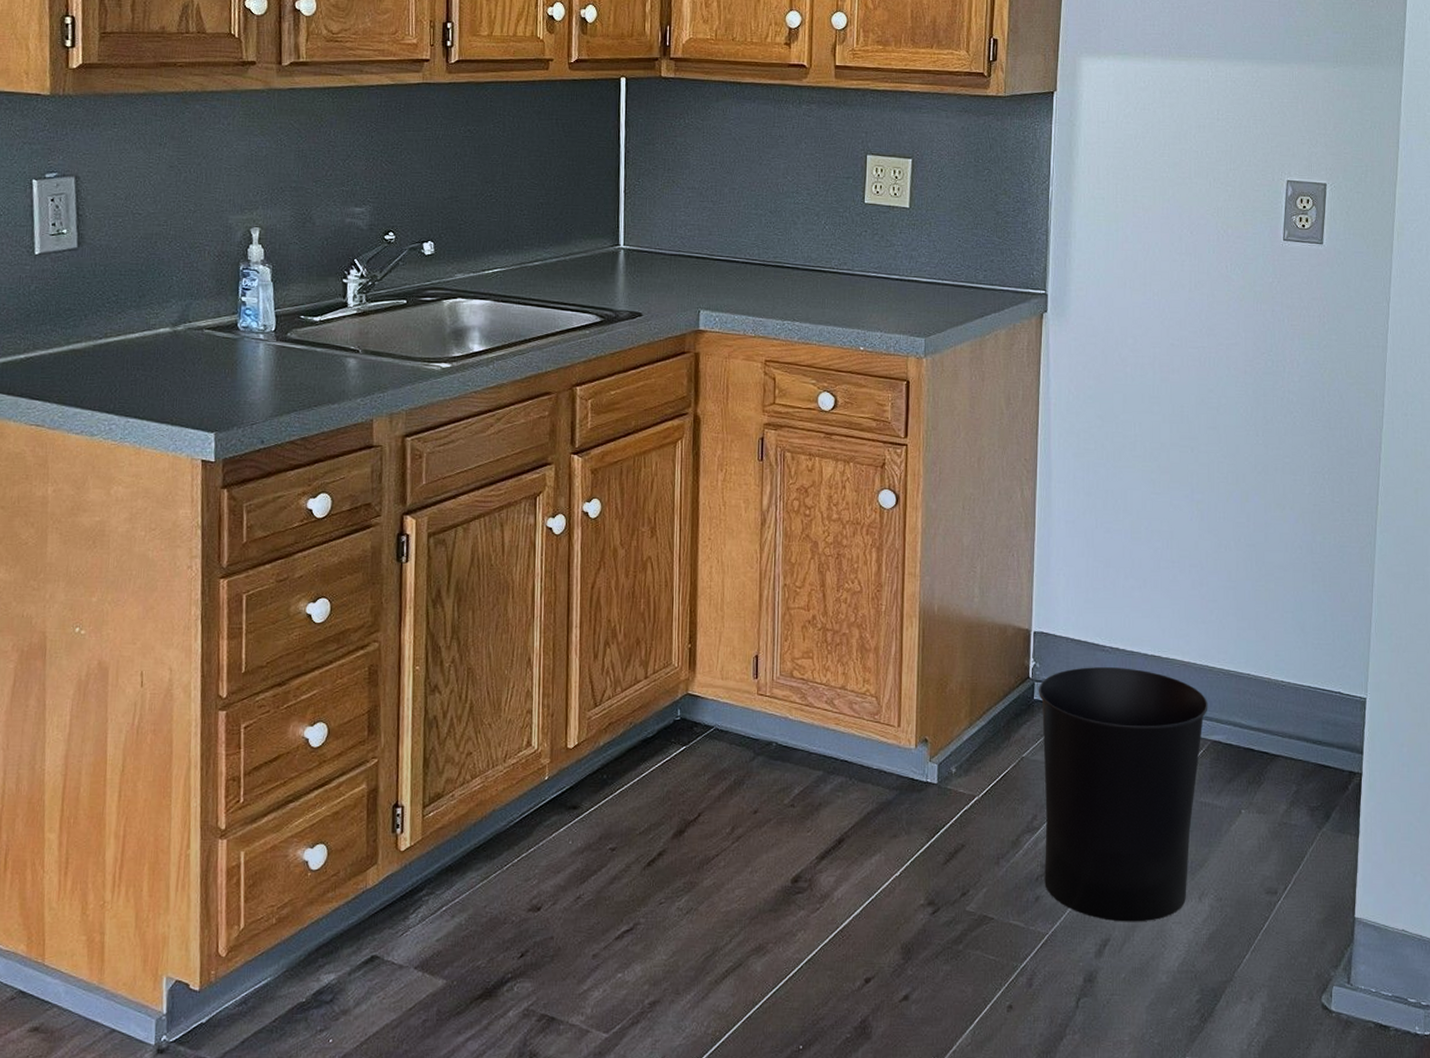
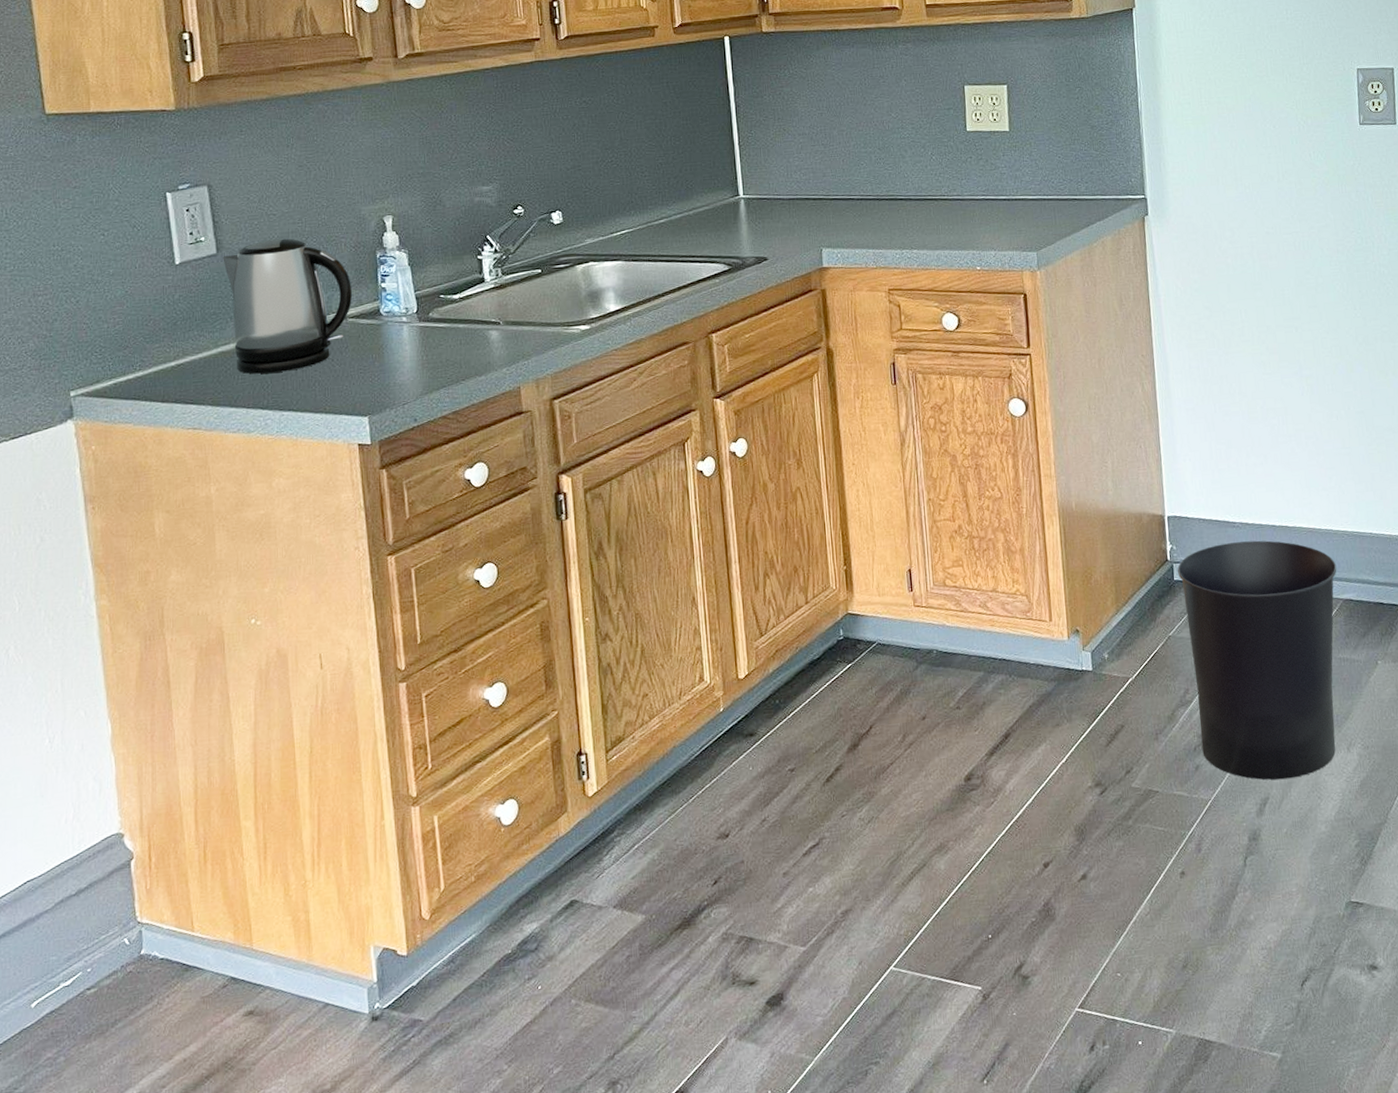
kettle: none [83,239,212,377] -> present [223,238,353,374]

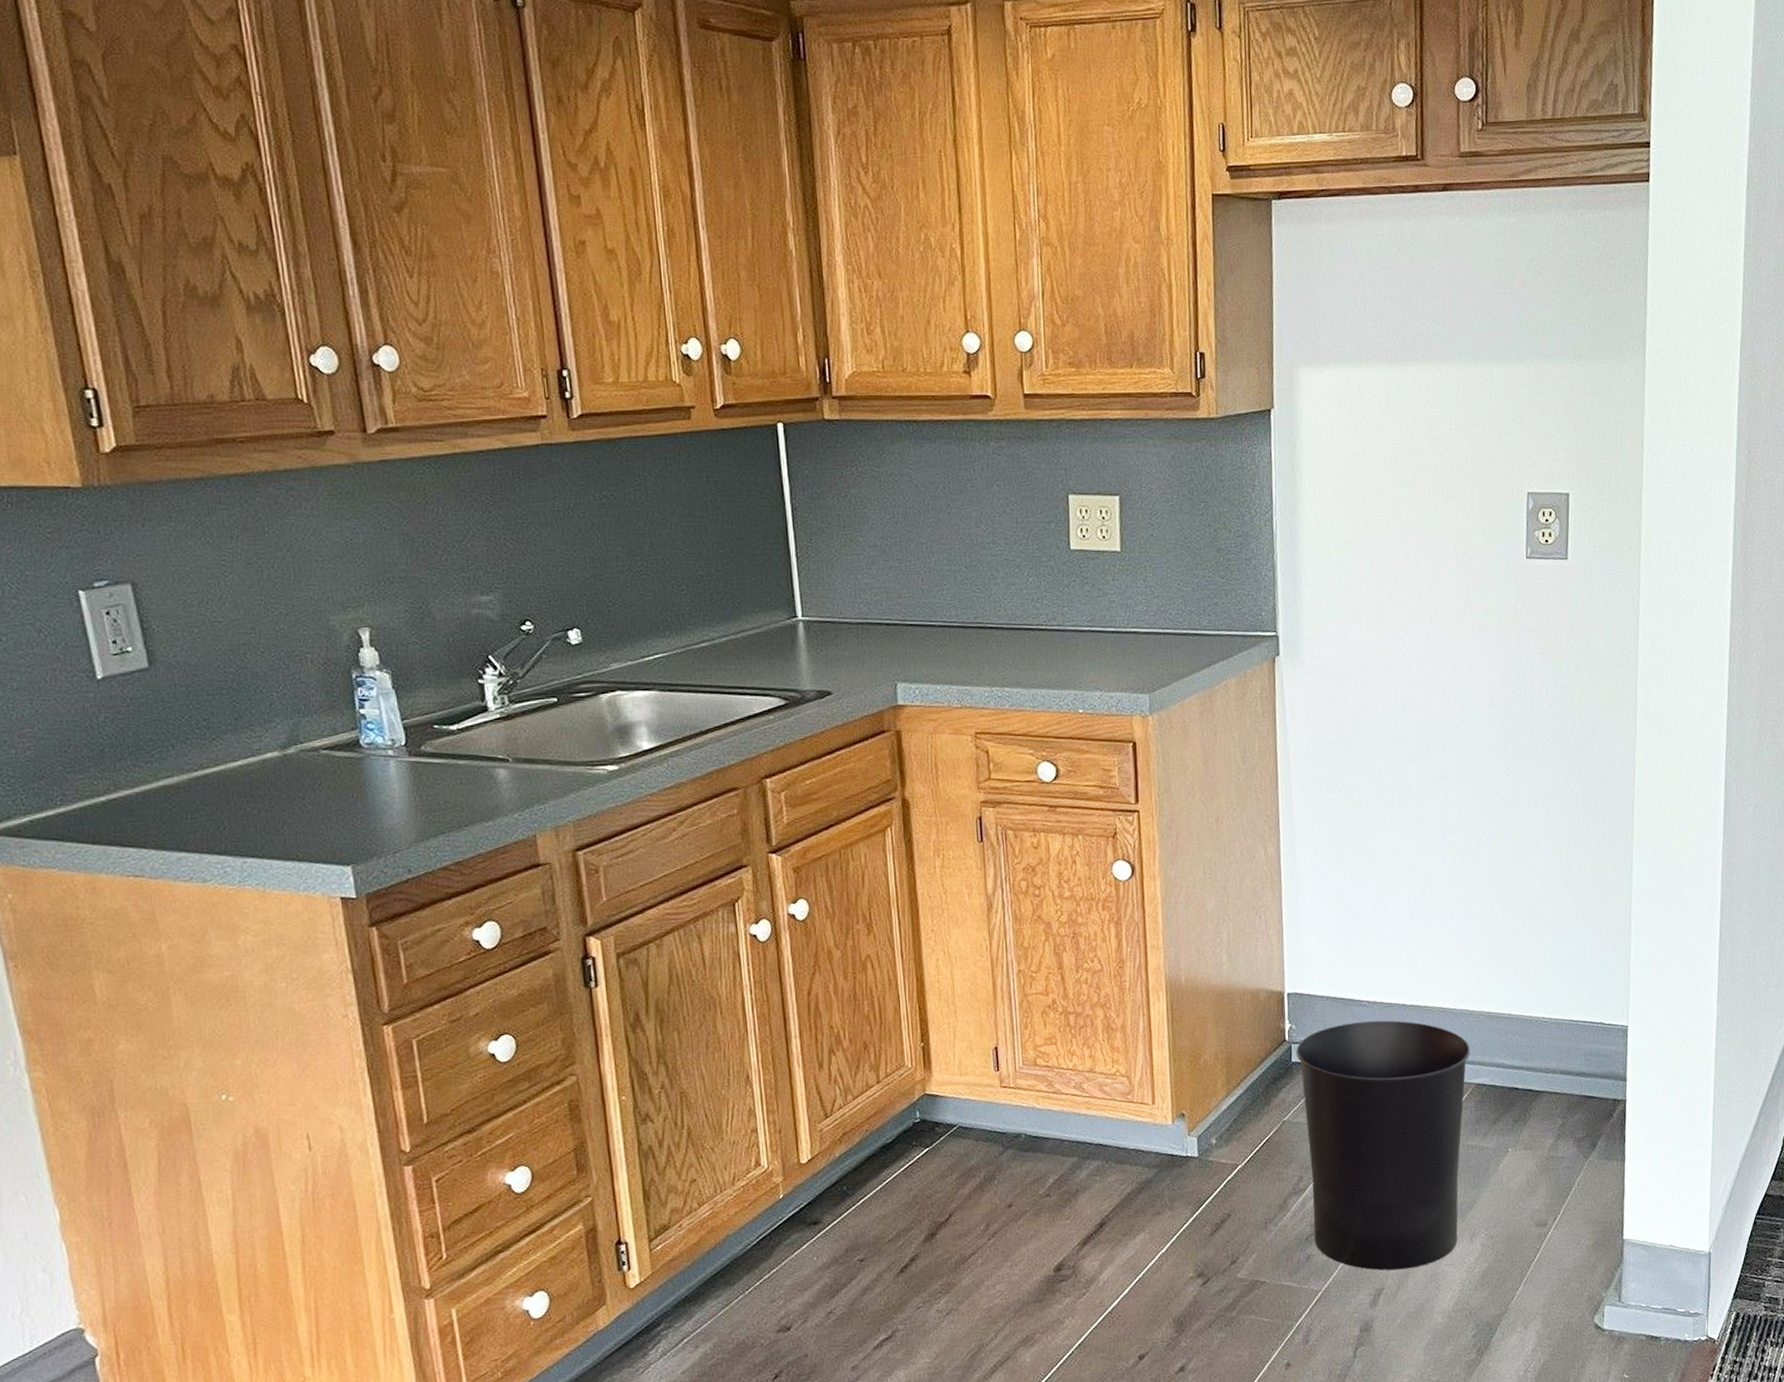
kettle: present [223,238,353,374] -> none [157,651,325,813]

